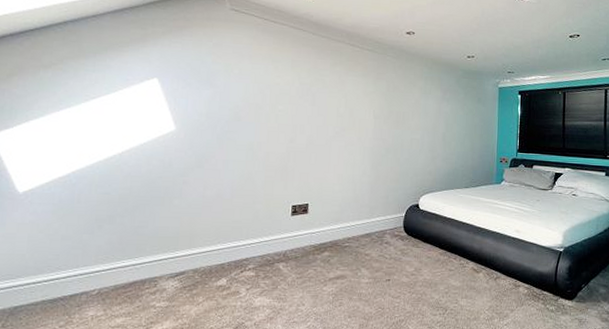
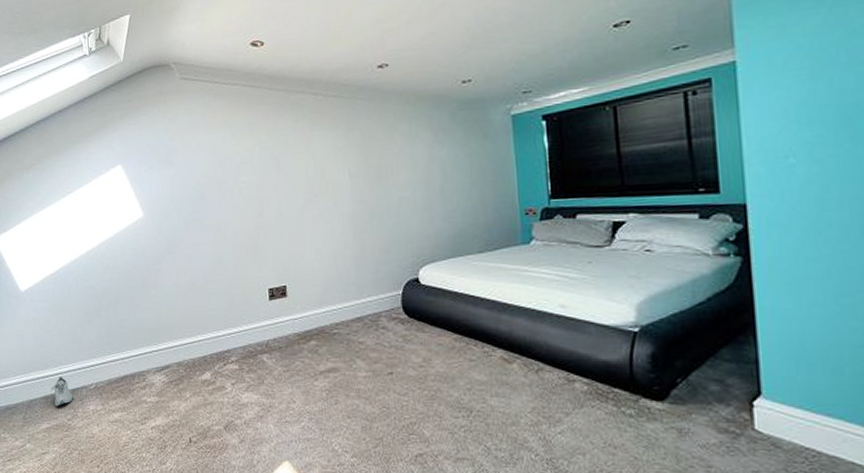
shoe: none [43,283,70,314] -> present [51,377,73,407]

